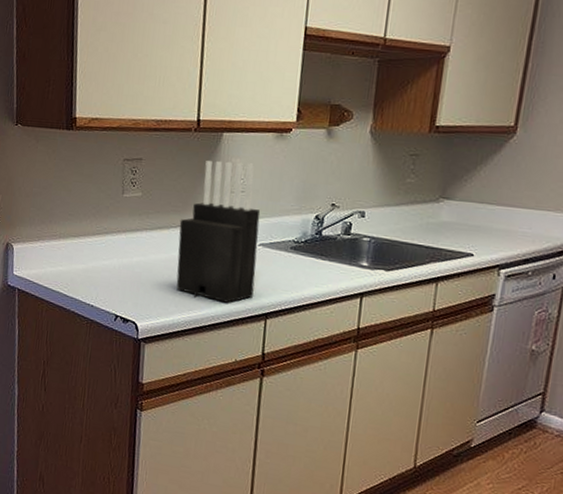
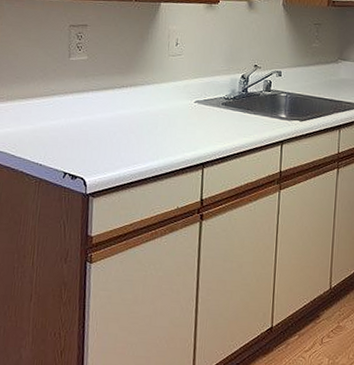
knife block: present [176,160,261,303] -> none [121,27,195,155]

